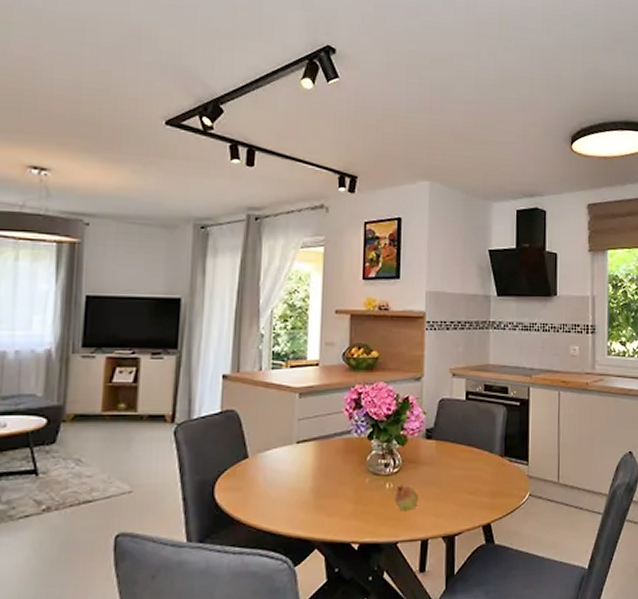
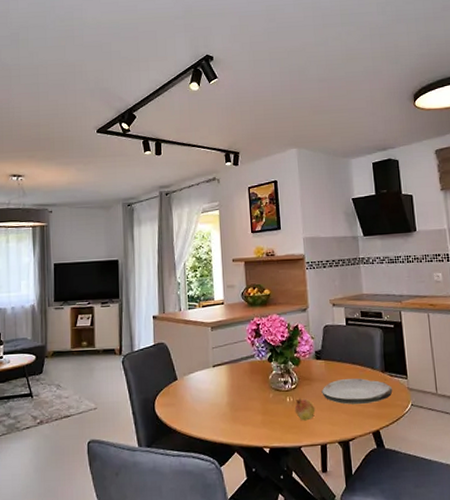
plate: none [428,462,511,494] -> present [321,378,393,405]

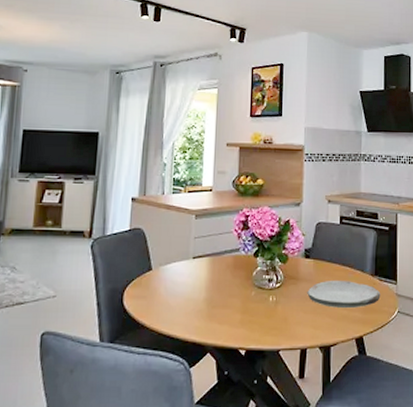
fruit: present [294,397,316,421] -> none [276,297,299,323]

